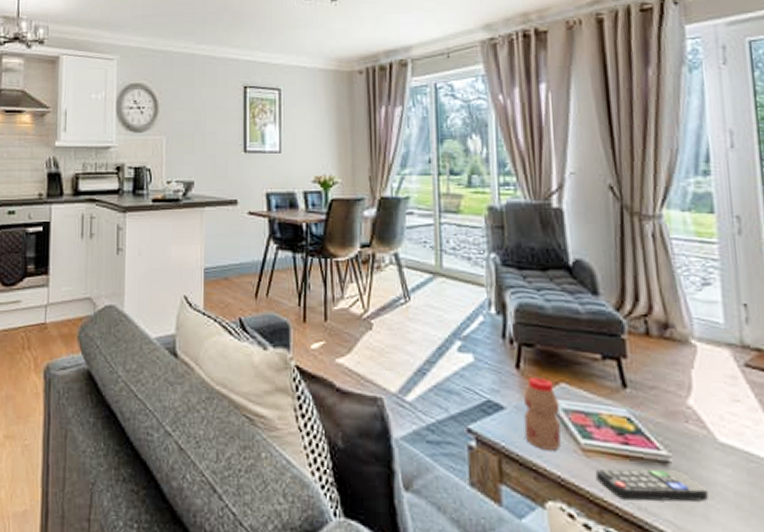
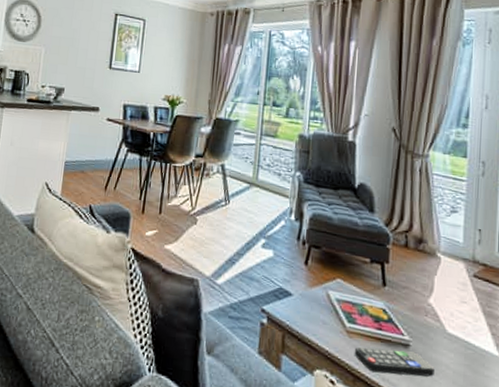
bottle: present [523,376,561,450] -> none [305,272,335,331]

